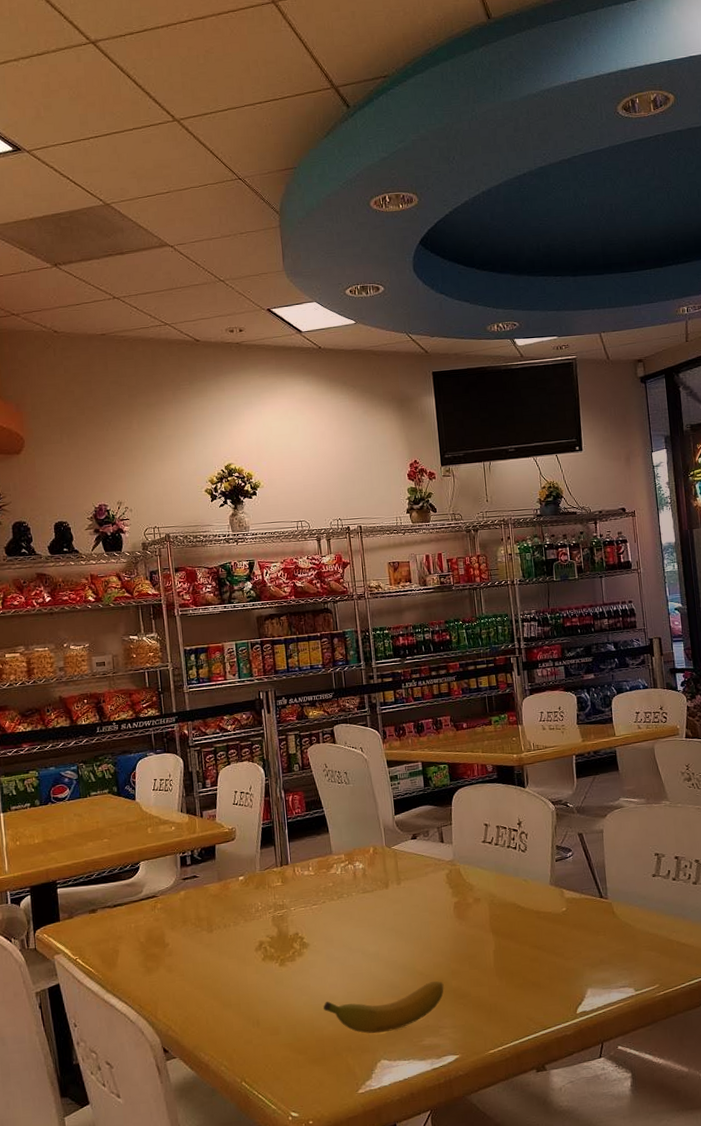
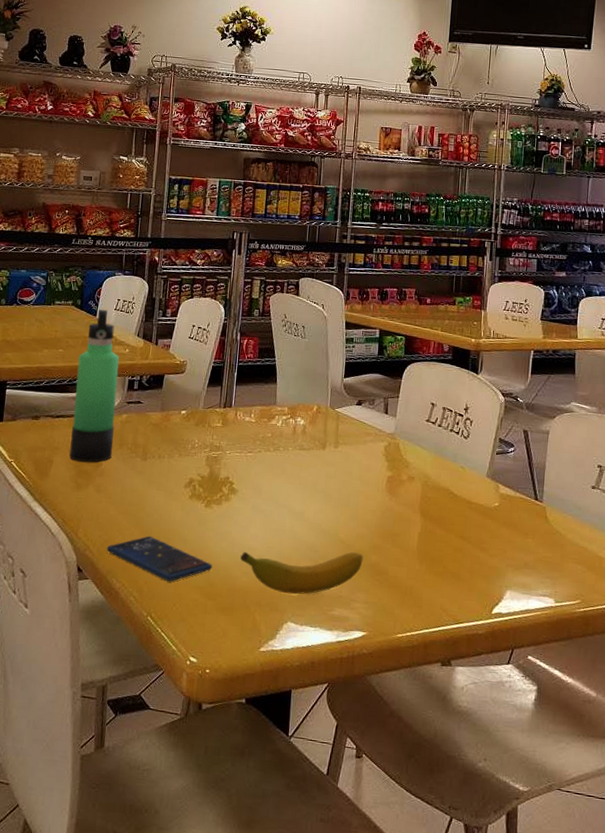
thermos bottle: none [125,791,178,946] -> present [69,309,119,462]
smartphone: none [188,1004,297,1045] -> present [106,535,212,582]

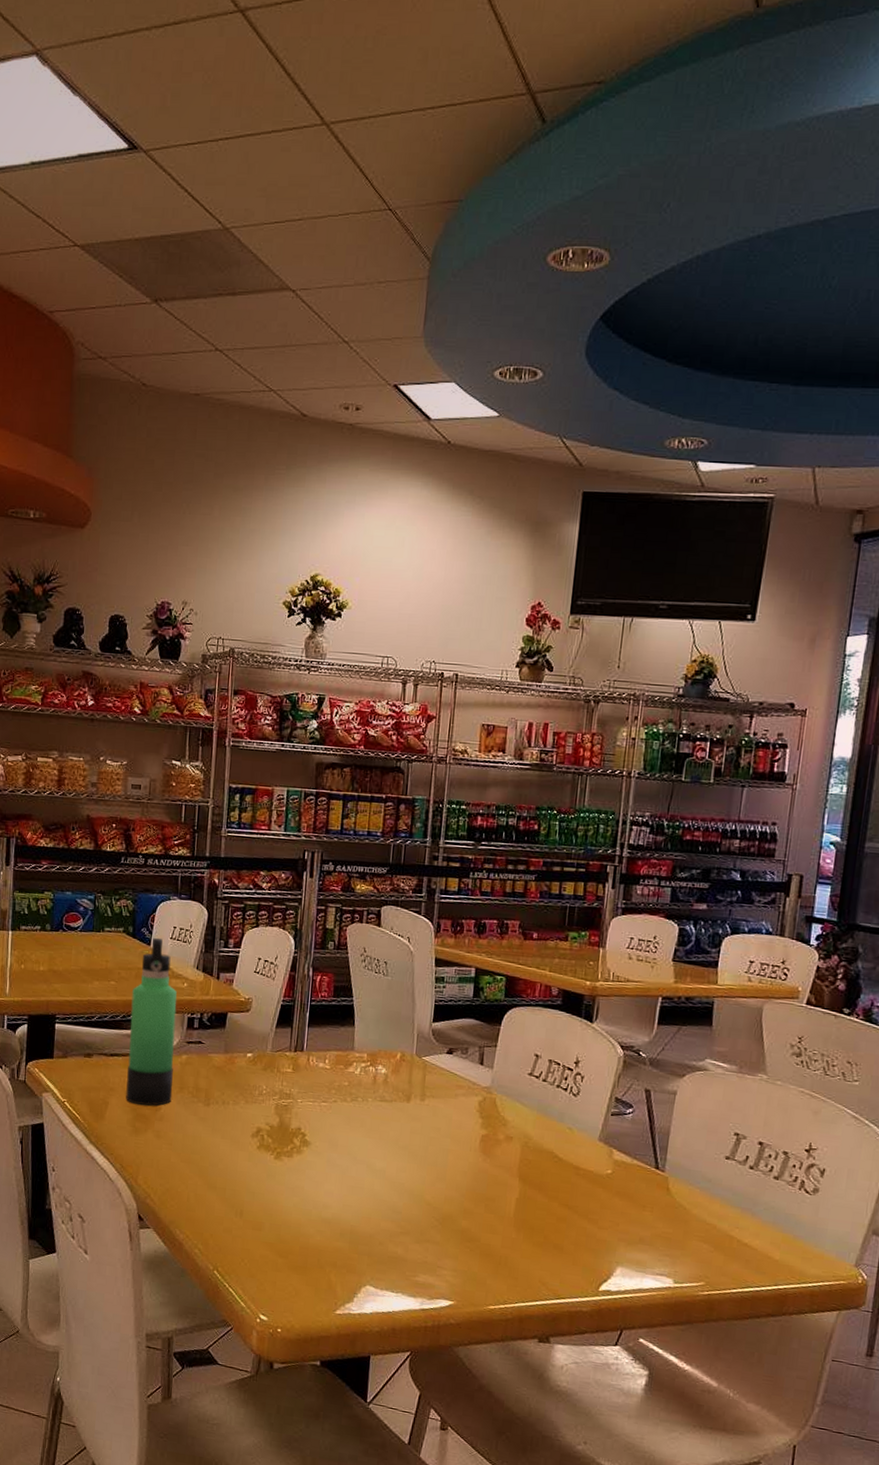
smartphone: present [106,535,212,582] -> none [168,1186,283,1236]
banana: present [240,551,363,595] -> none [314,1209,452,1258]

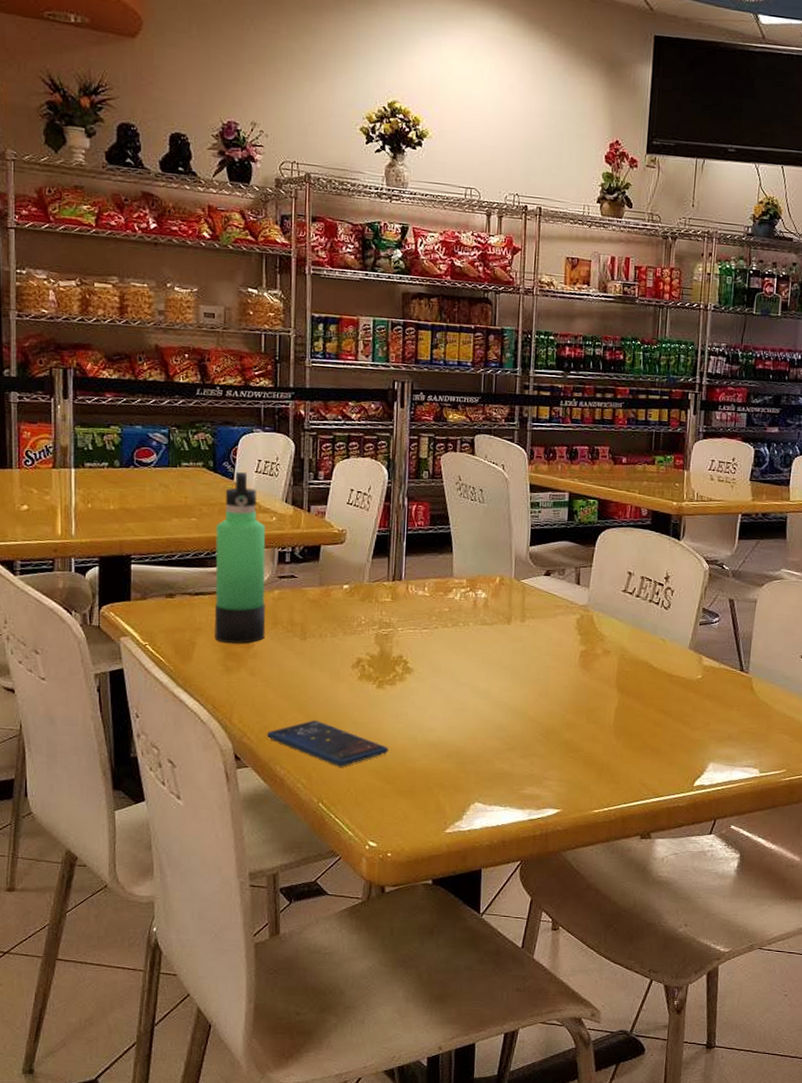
smartphone: none [168,1186,283,1236] -> present [266,720,388,767]

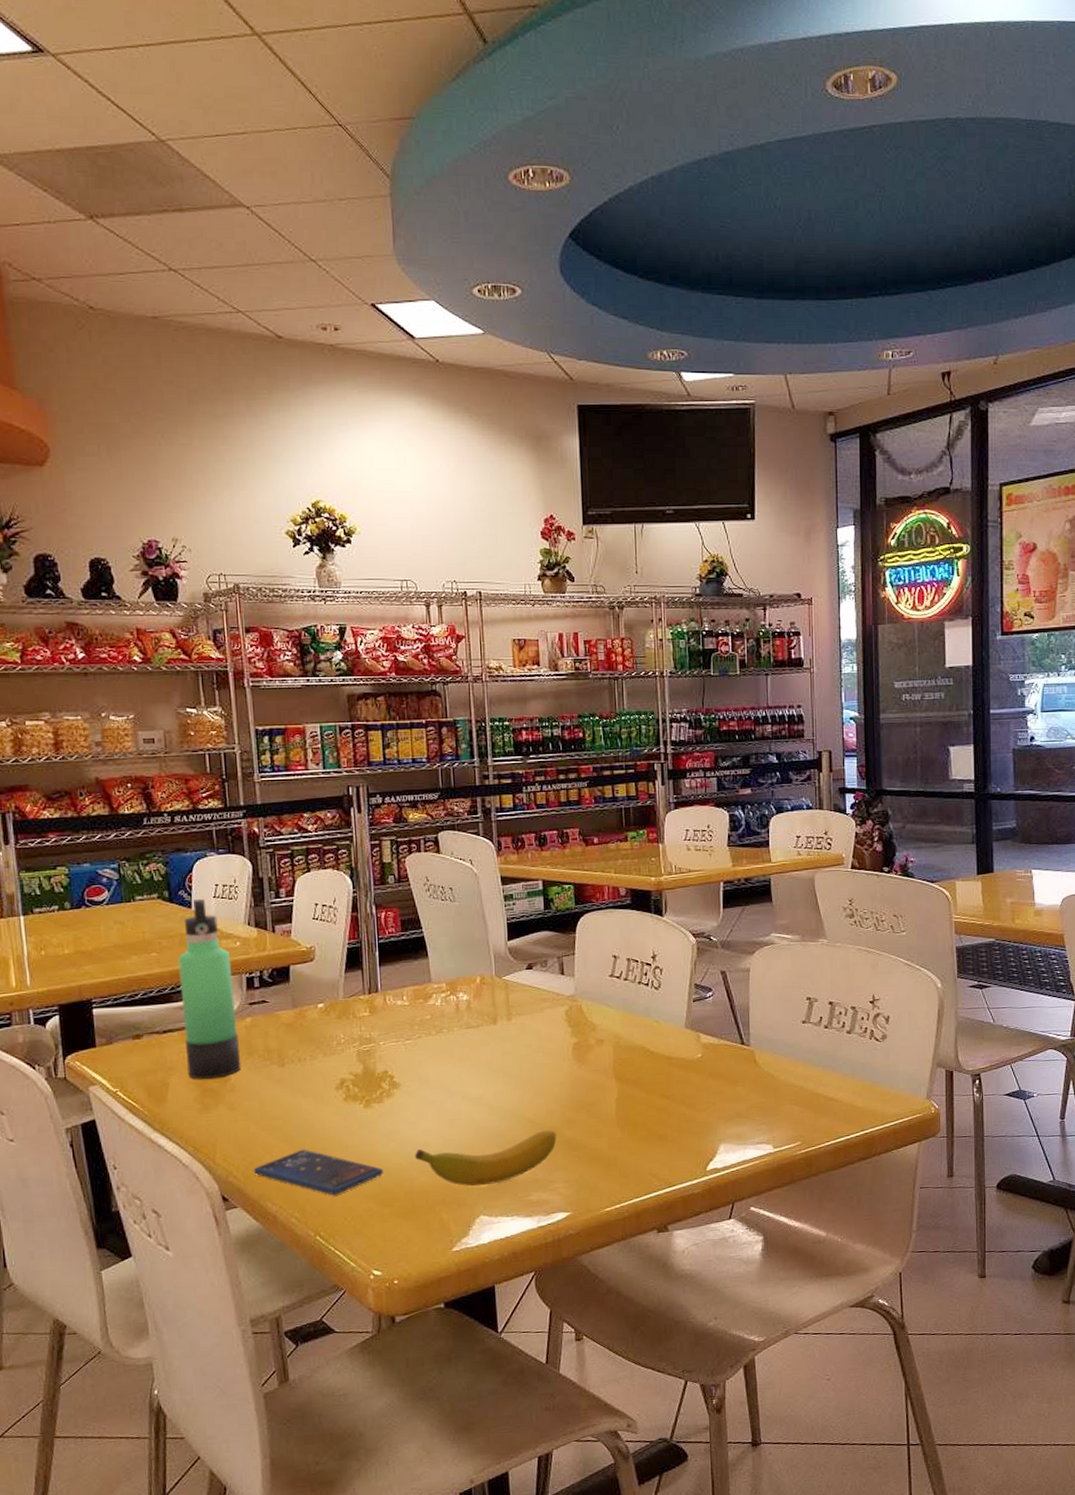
banana: none [420,729,556,775] -> present [415,1130,557,1187]

